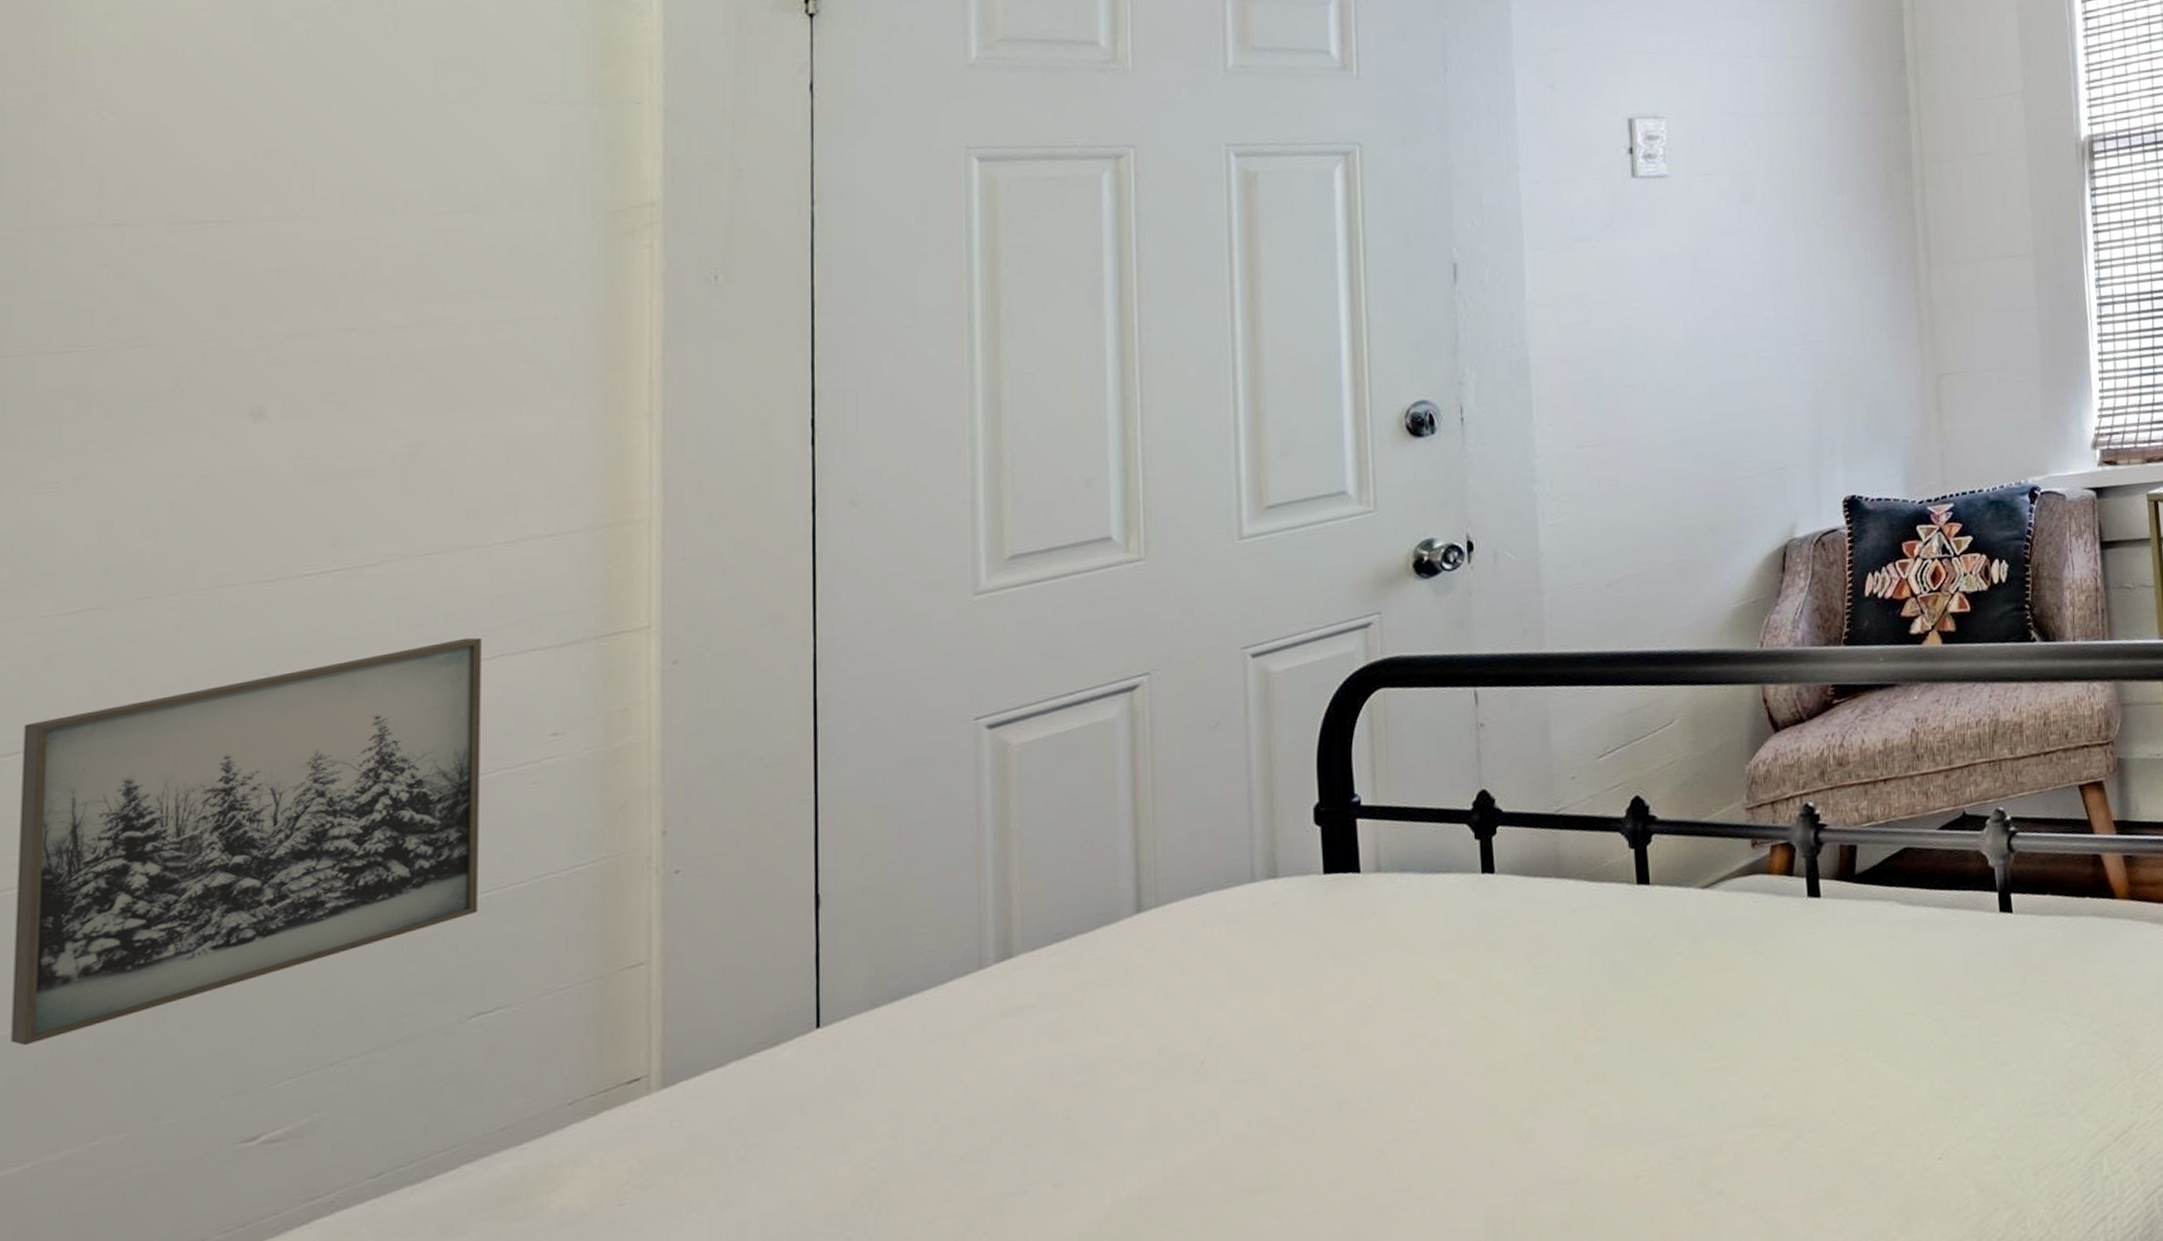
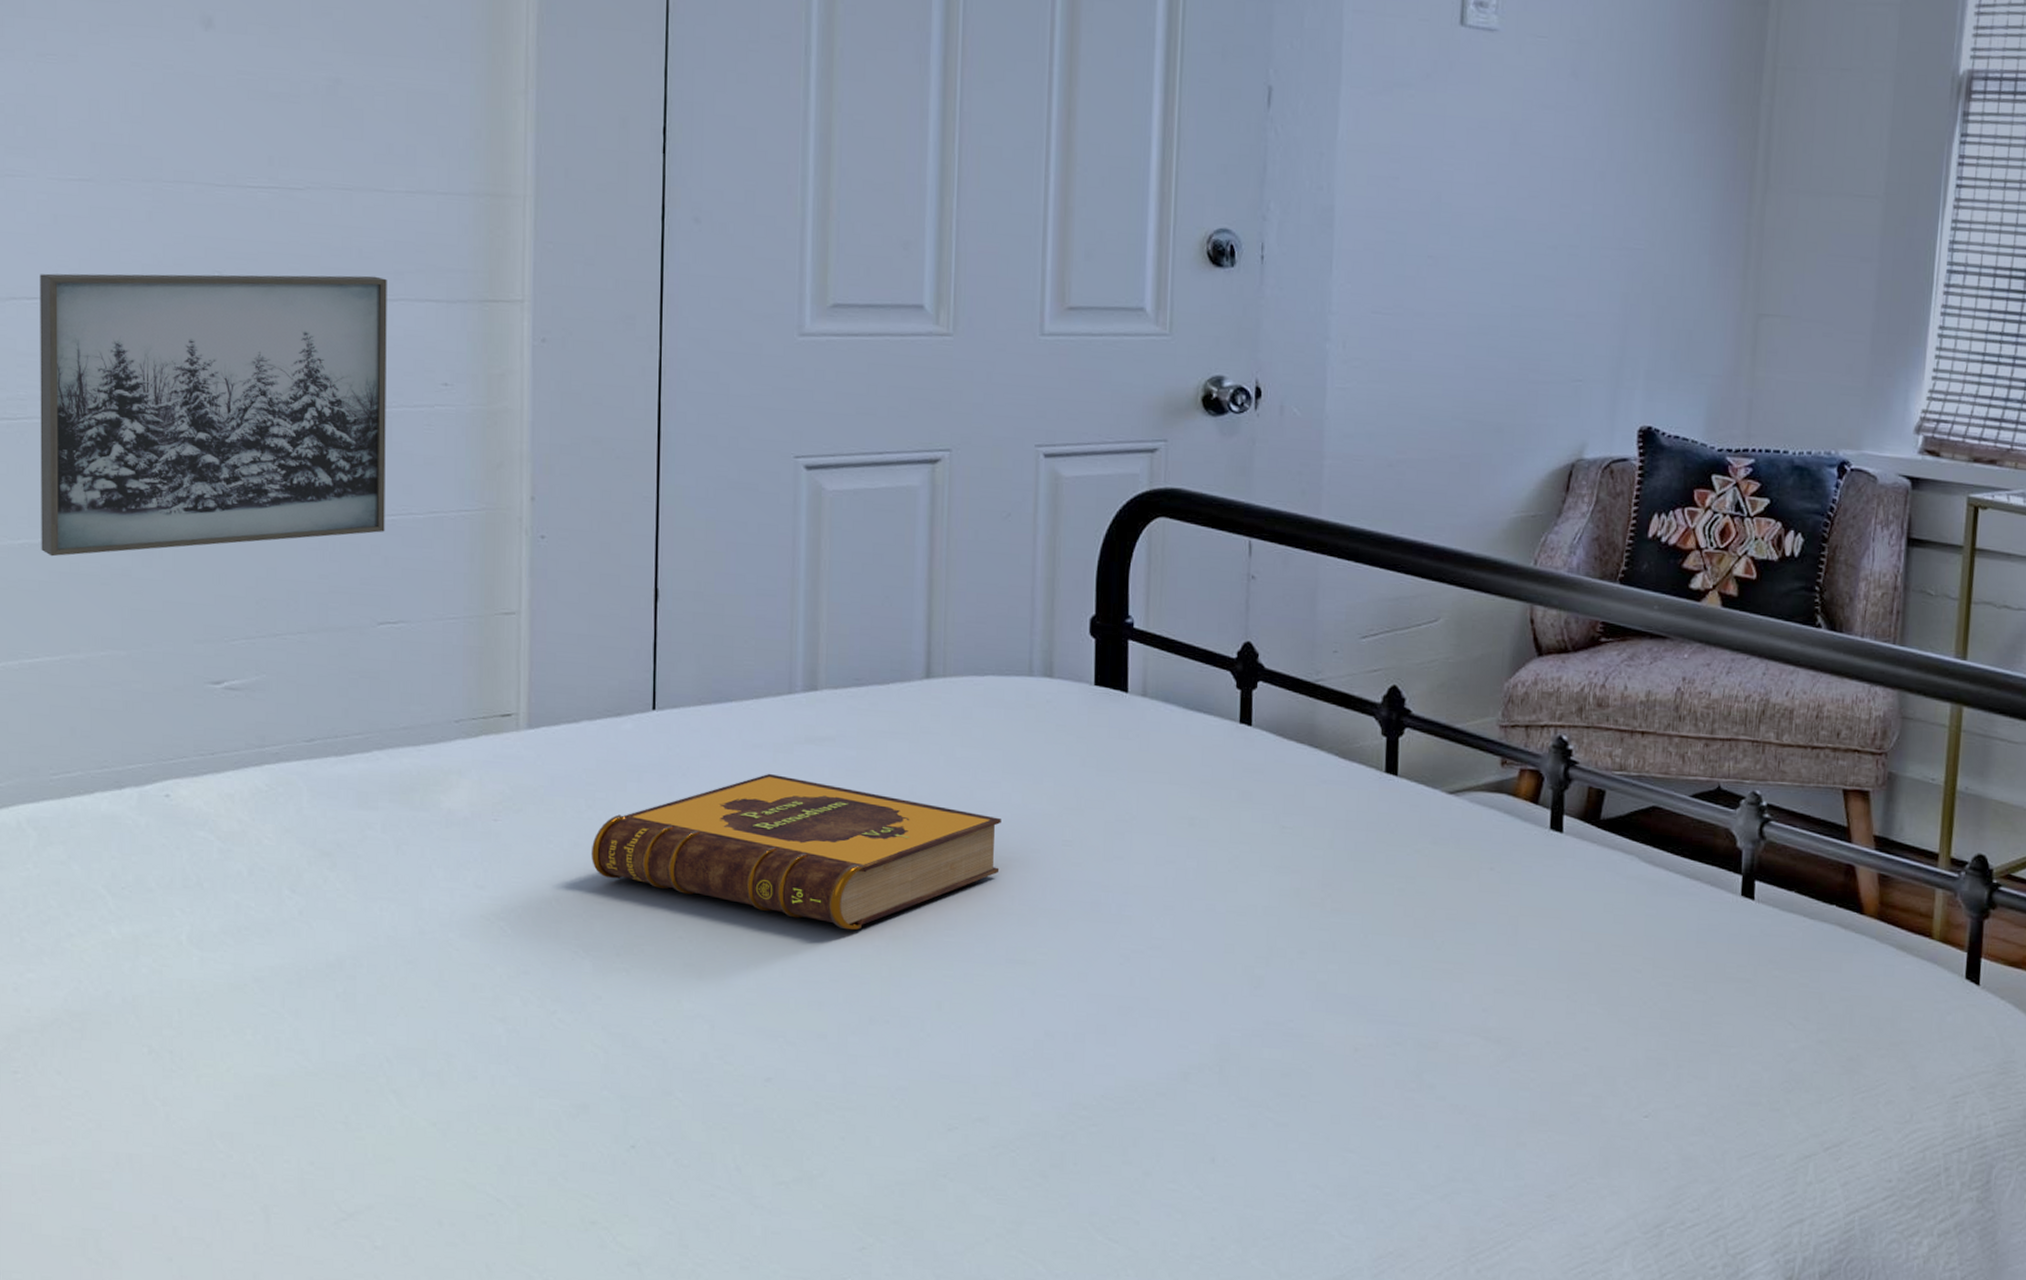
hardback book: none [743,1040,1233,1233] -> present [590,773,1001,930]

